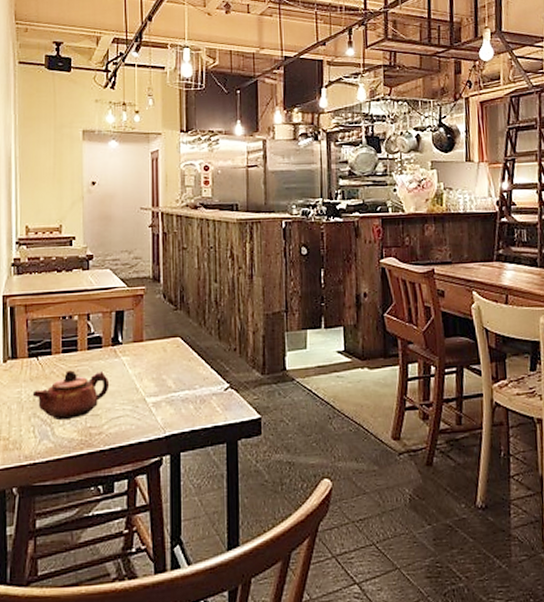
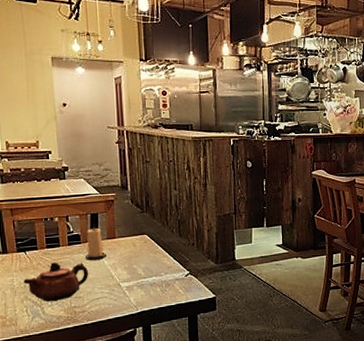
candle: none [106,328,131,369] -> present [84,227,106,261]

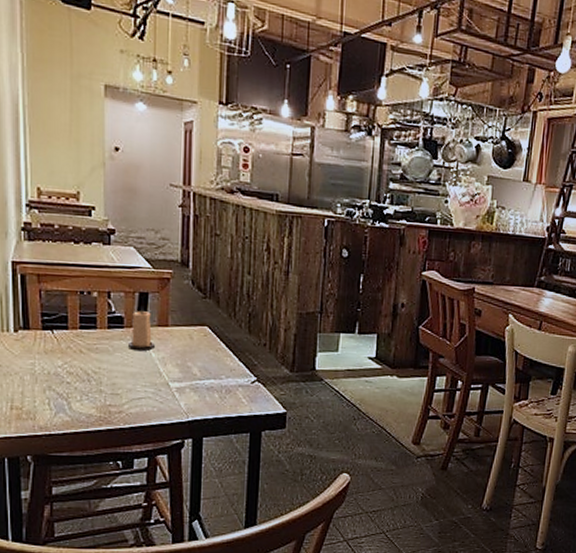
teapot: present [23,262,89,302] -> none [47,347,131,396]

